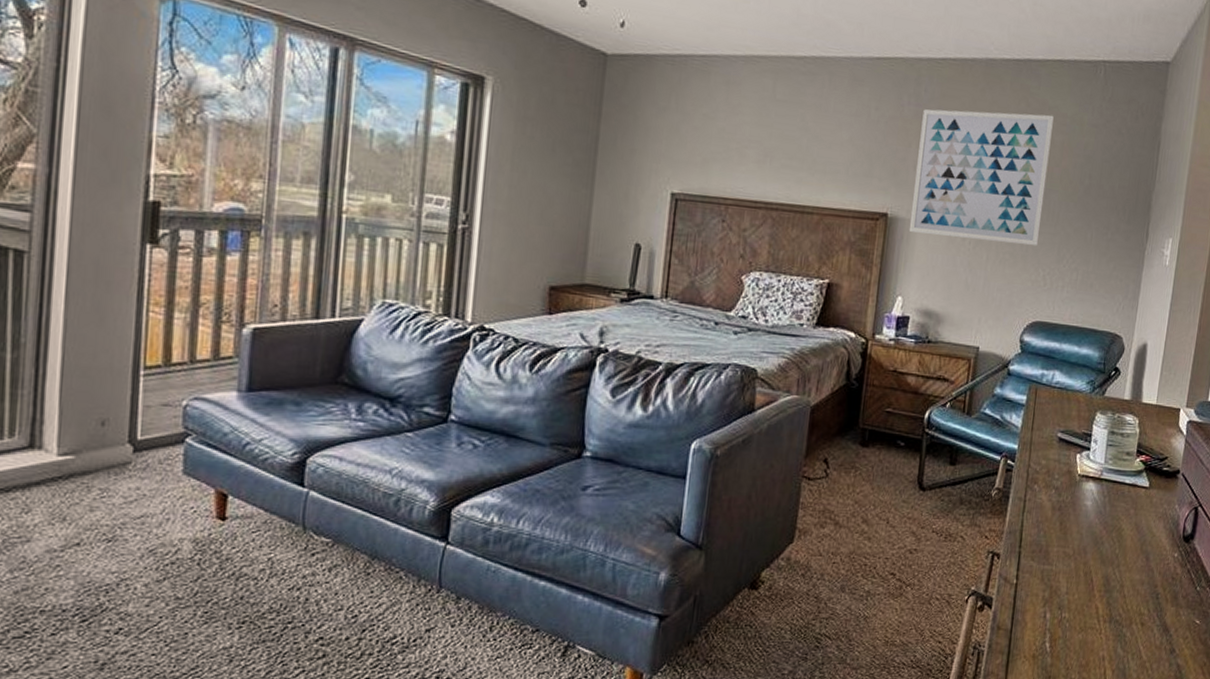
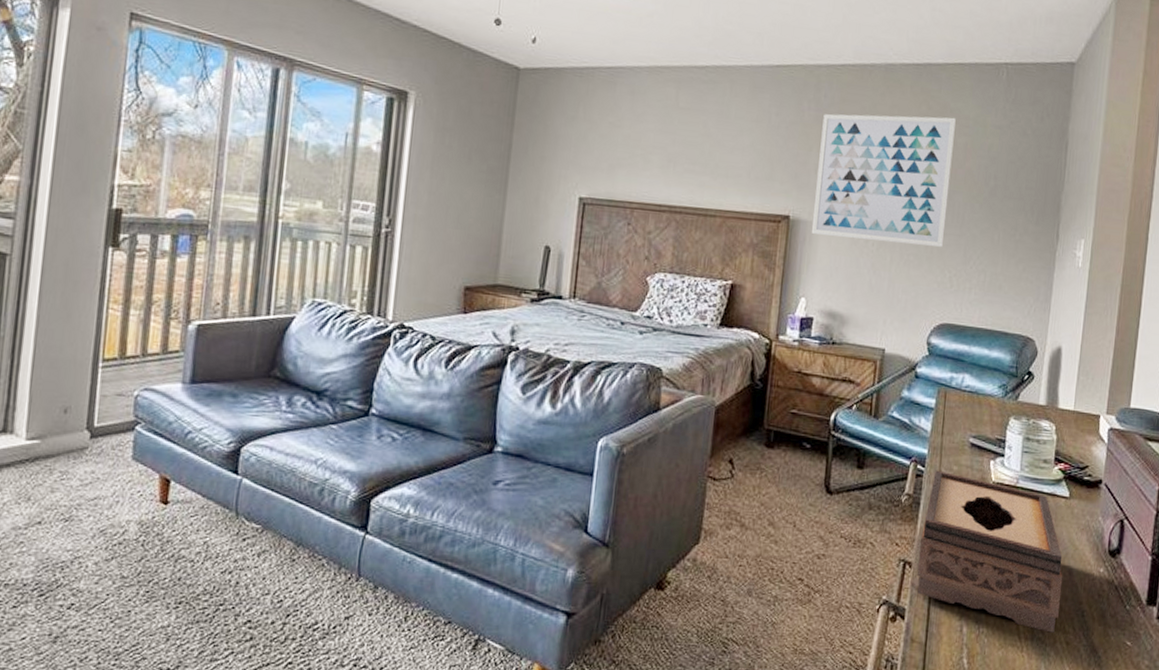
tissue box: none [1004,464,1141,615] -> present [916,470,1063,633]

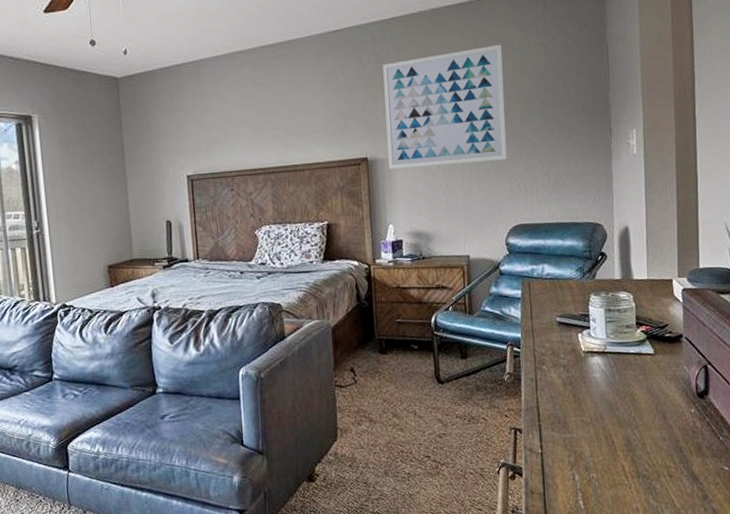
tissue box: present [916,470,1063,633] -> none [526,349,659,469]

